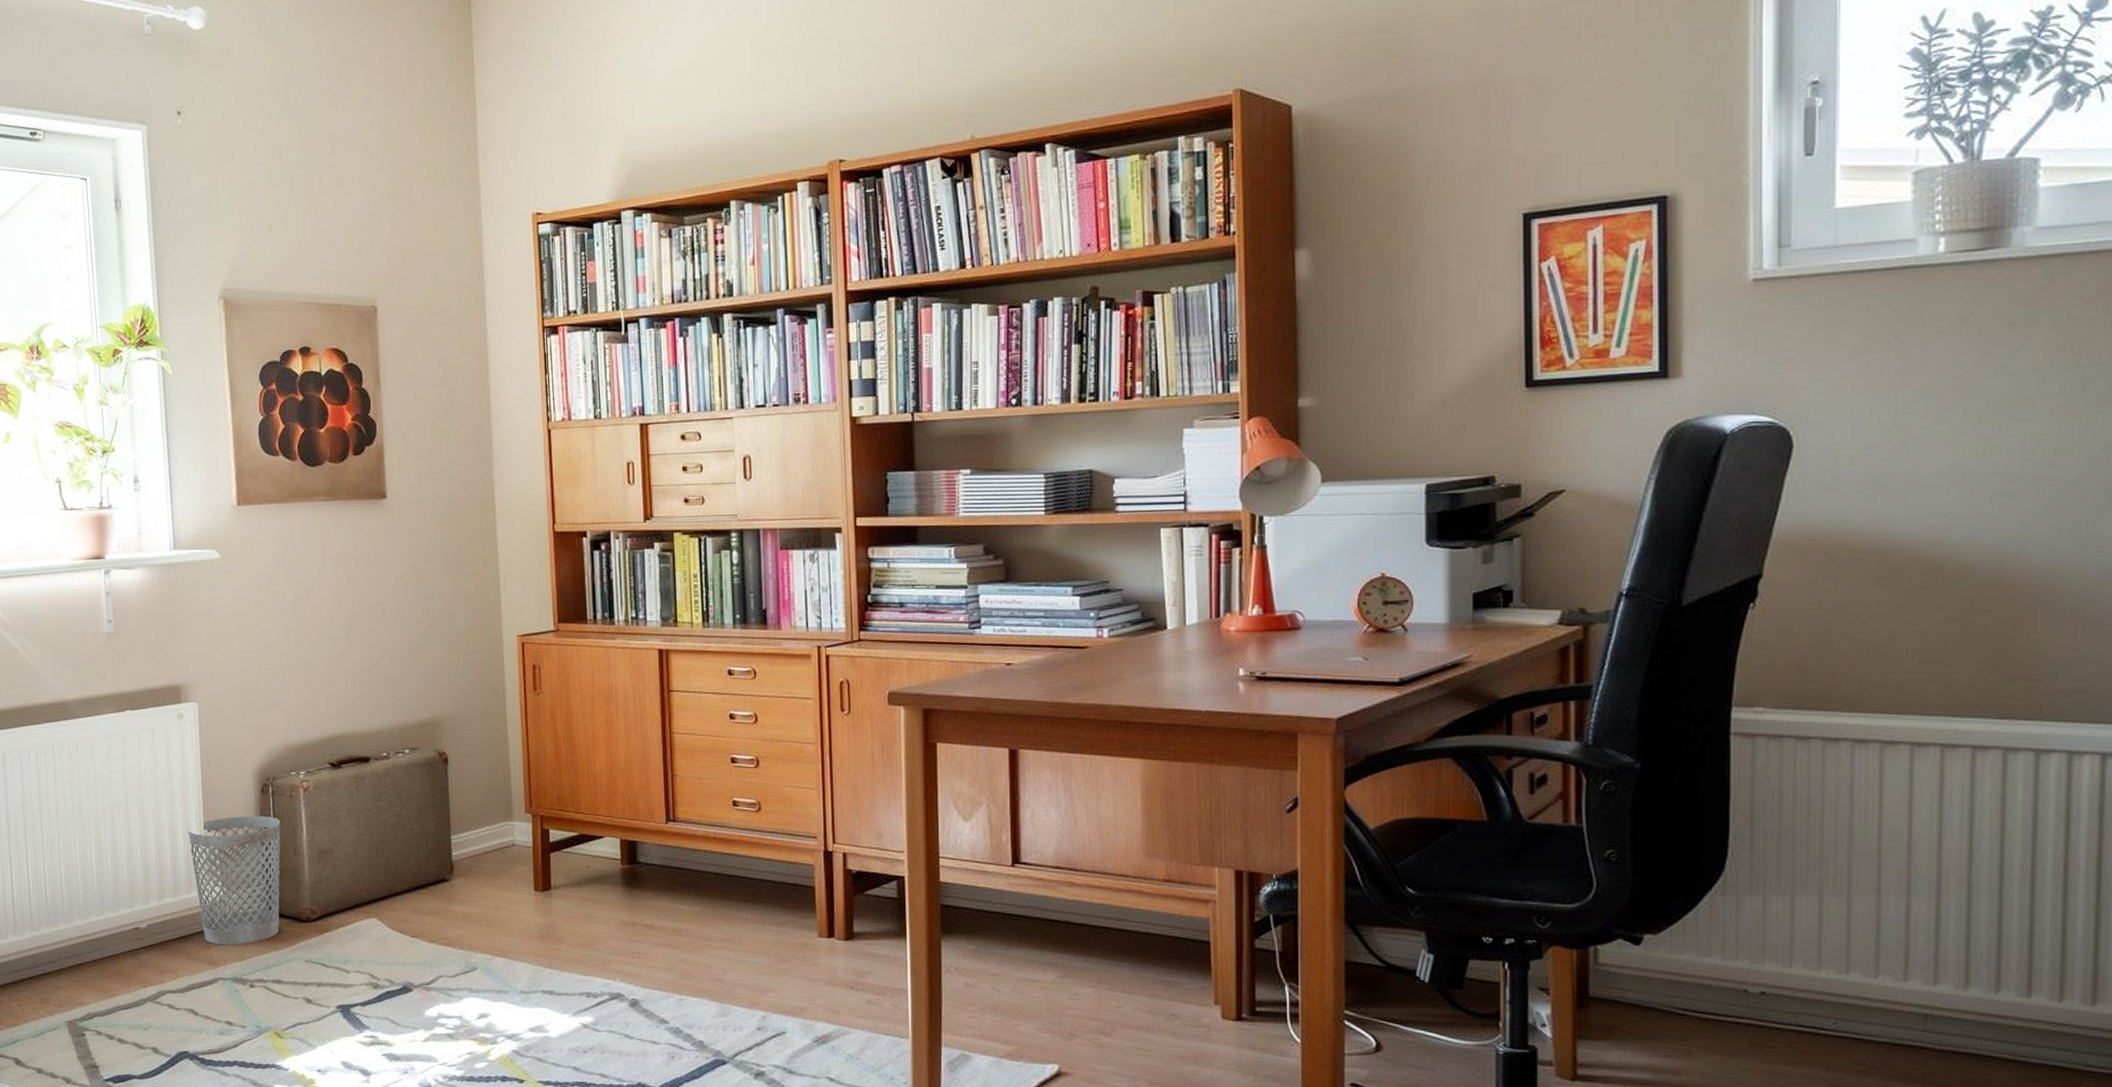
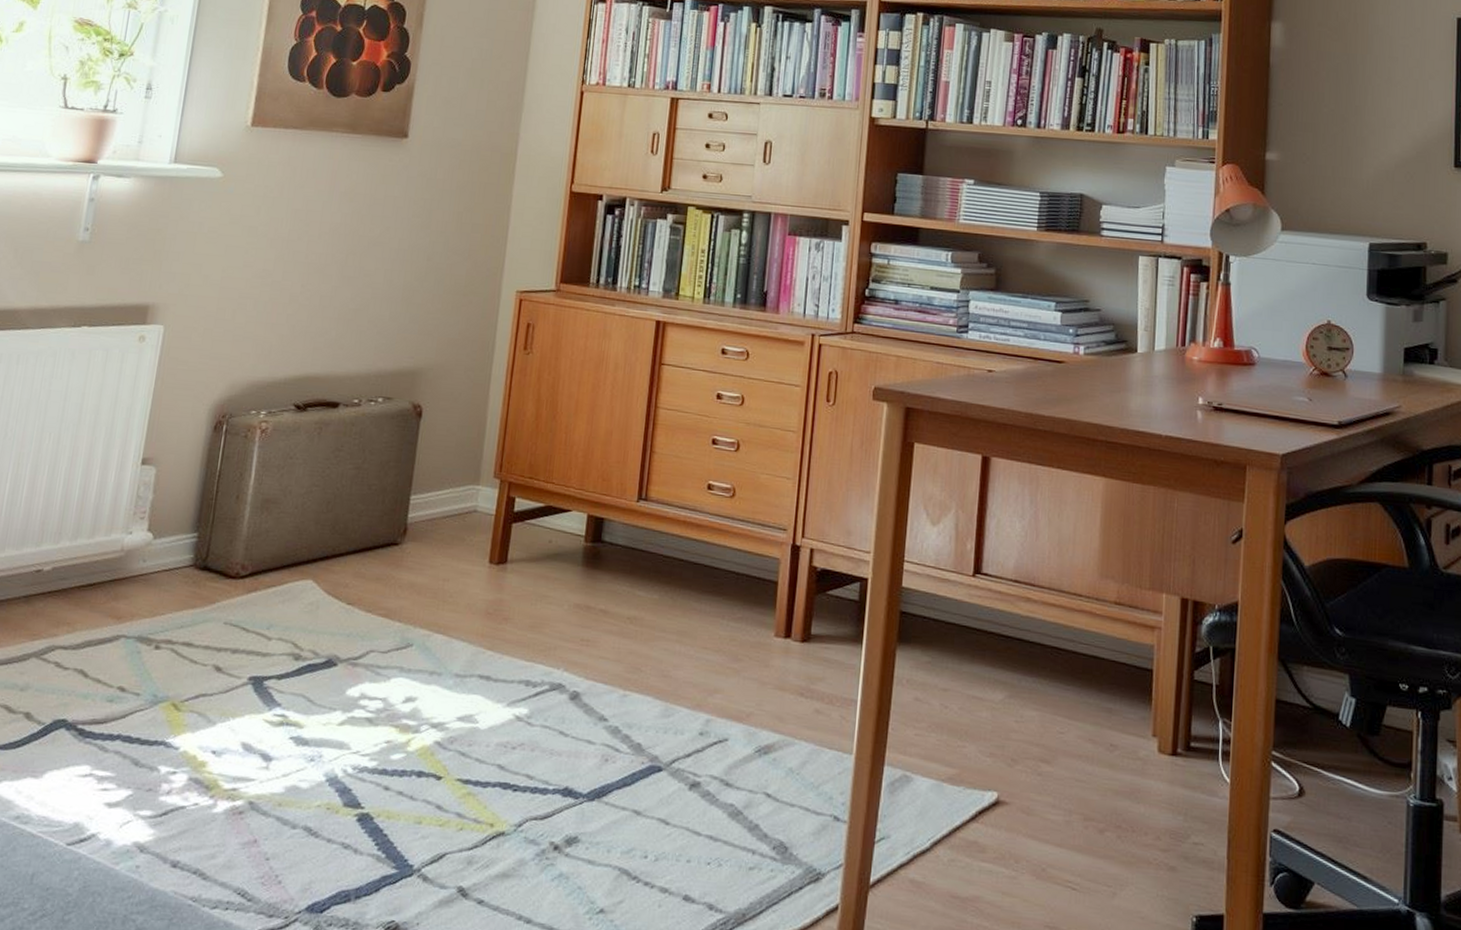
wastebasket: present [187,815,281,945] -> none [115,453,228,599]

